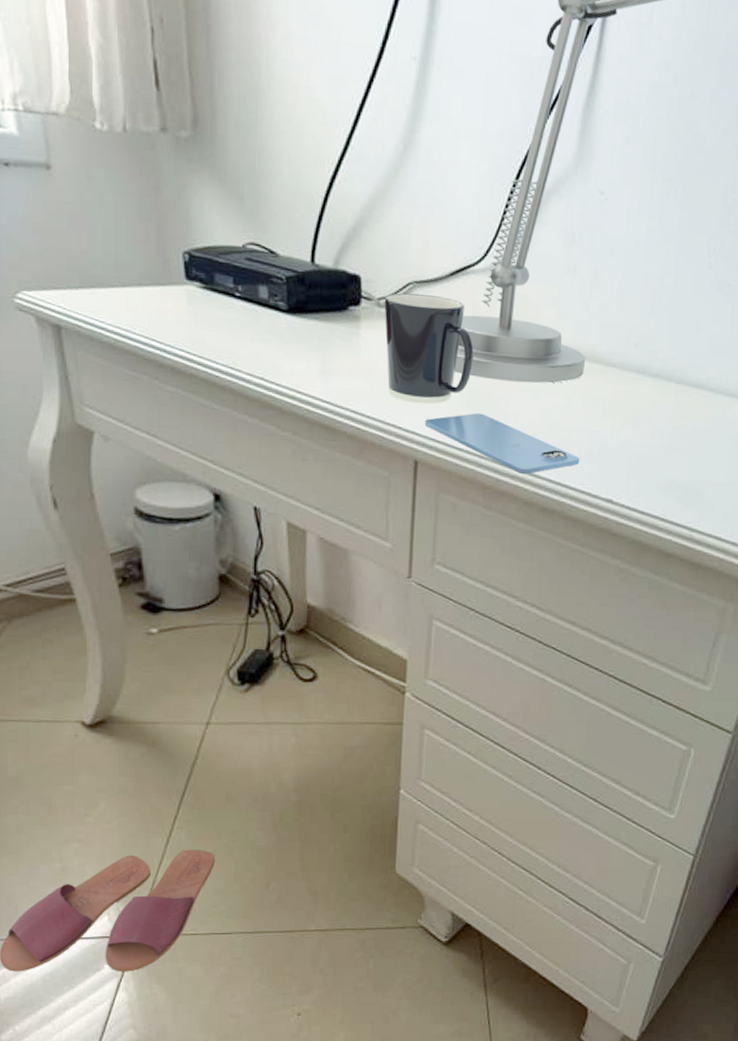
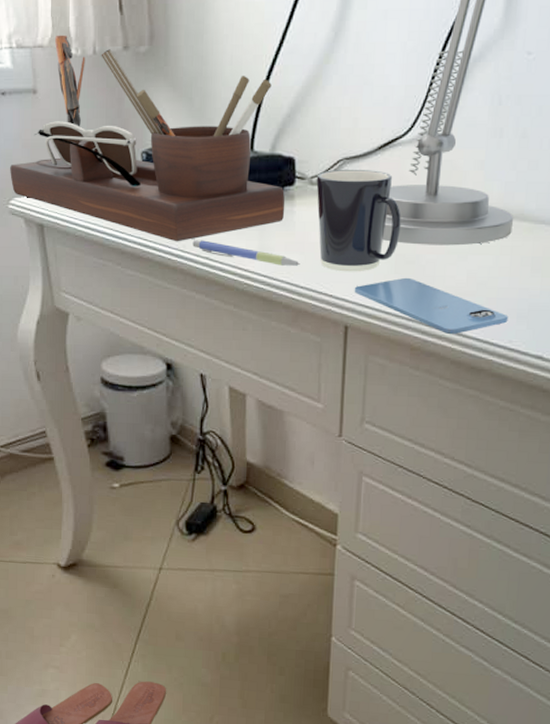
desk organizer: none [16,103,350,358] -> present [10,35,285,242]
pen: none [244,357,366,394] -> present [192,240,300,266]

